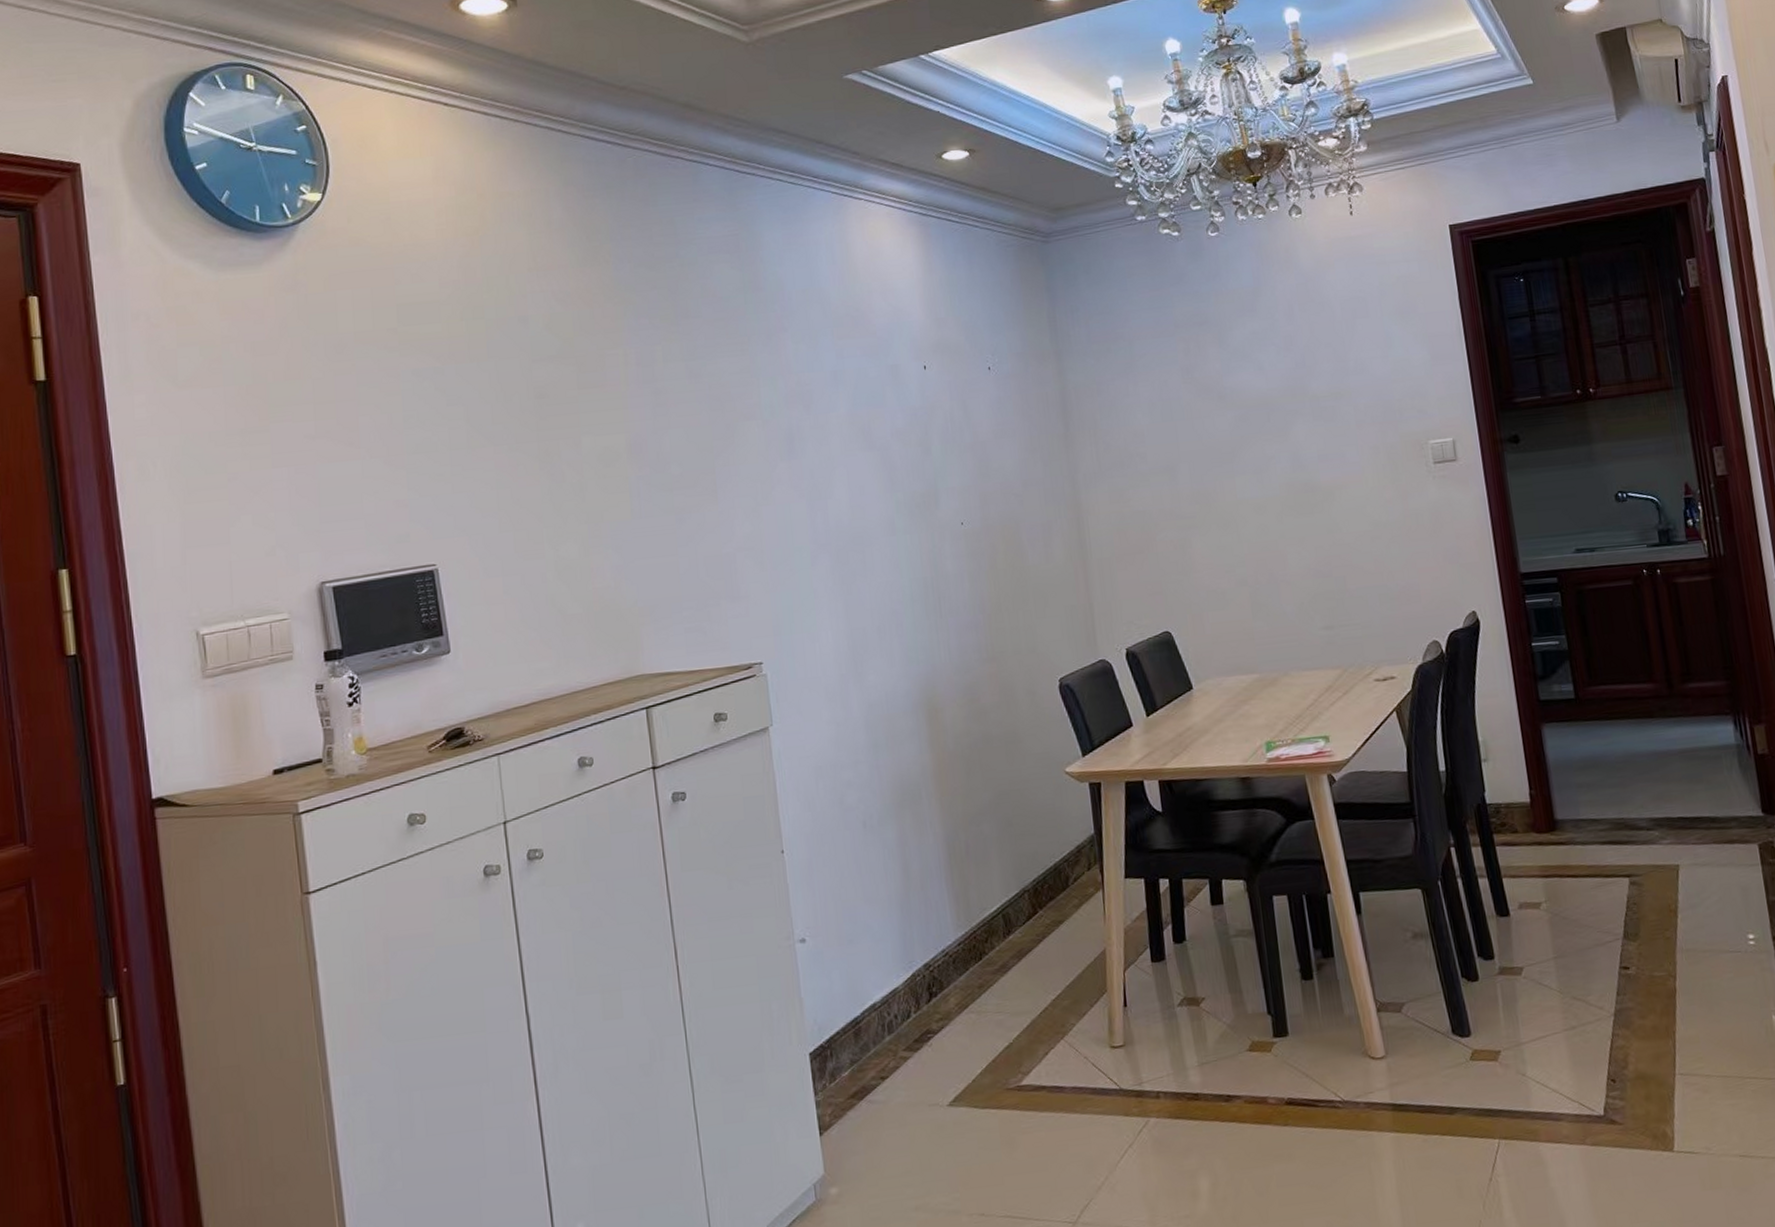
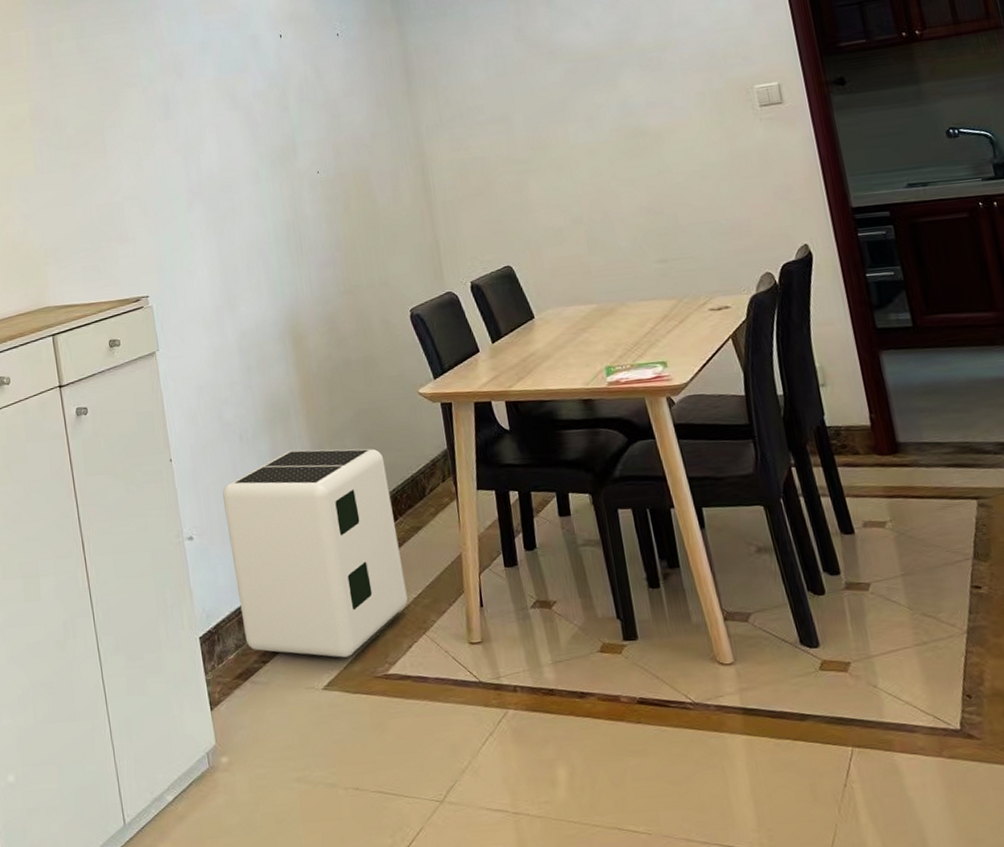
air purifier: none [842,834,1045,1070] -> present [223,448,408,658]

